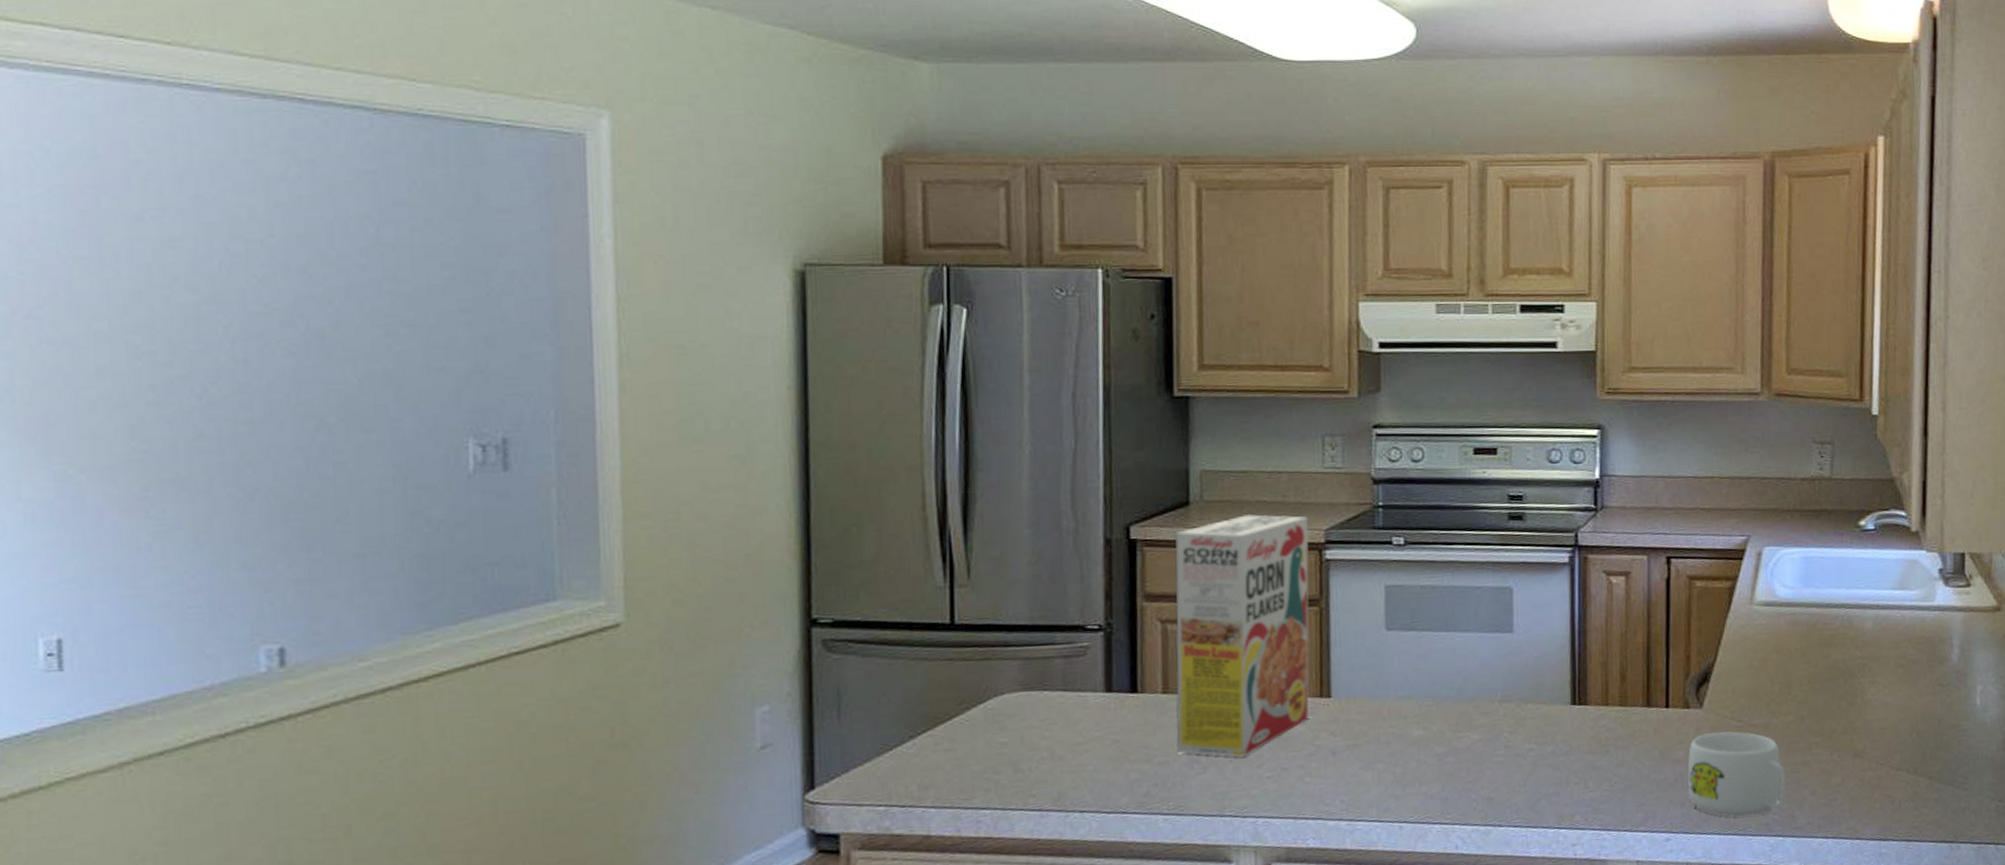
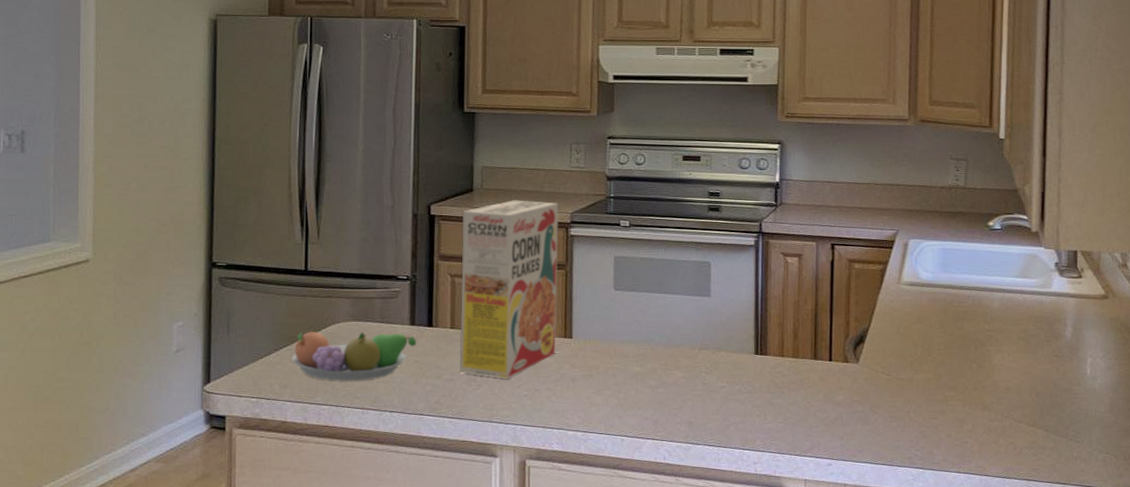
fruit bowl: none [935,704,1116,775] -> present [291,331,417,381]
mug: present [1687,731,1786,817] -> none [846,383,926,451]

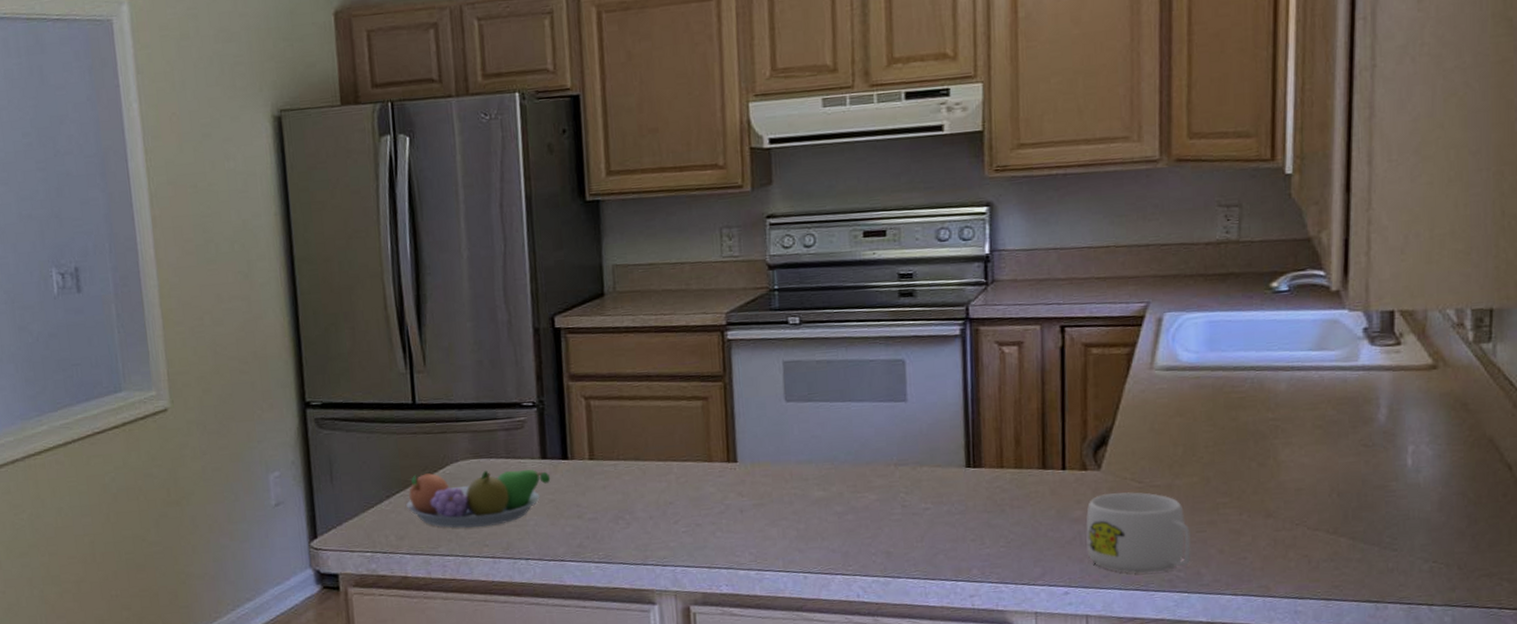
cereal box: present [459,200,559,379] -> none [592,301,718,515]
mug: none [846,383,926,451] -> present [1086,492,1191,574]

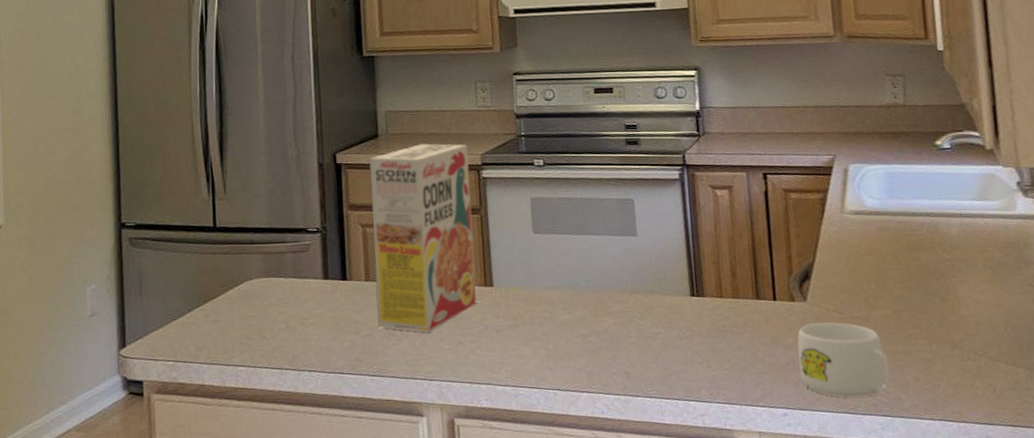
fruit bowl: present [406,469,551,528] -> none [205,288,332,341]
cereal box: none [592,301,718,515] -> present [368,143,477,333]

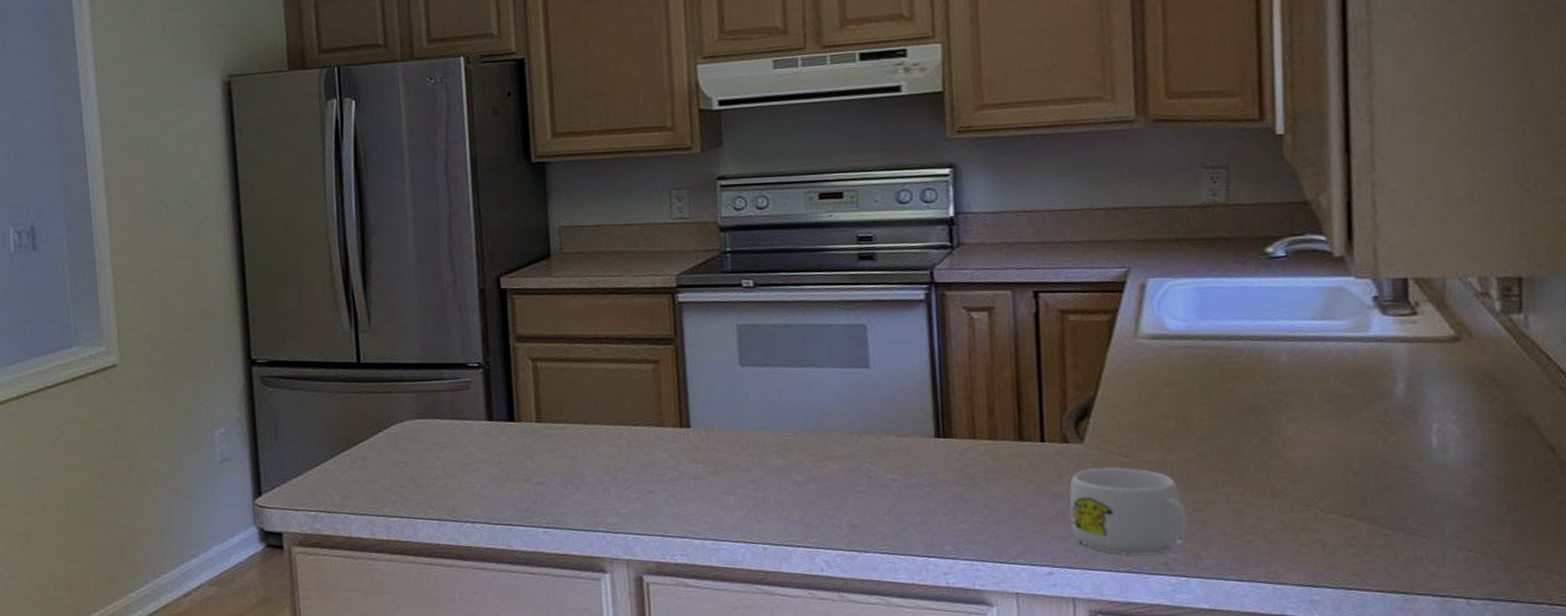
cereal box: present [368,143,477,333] -> none [539,263,671,480]

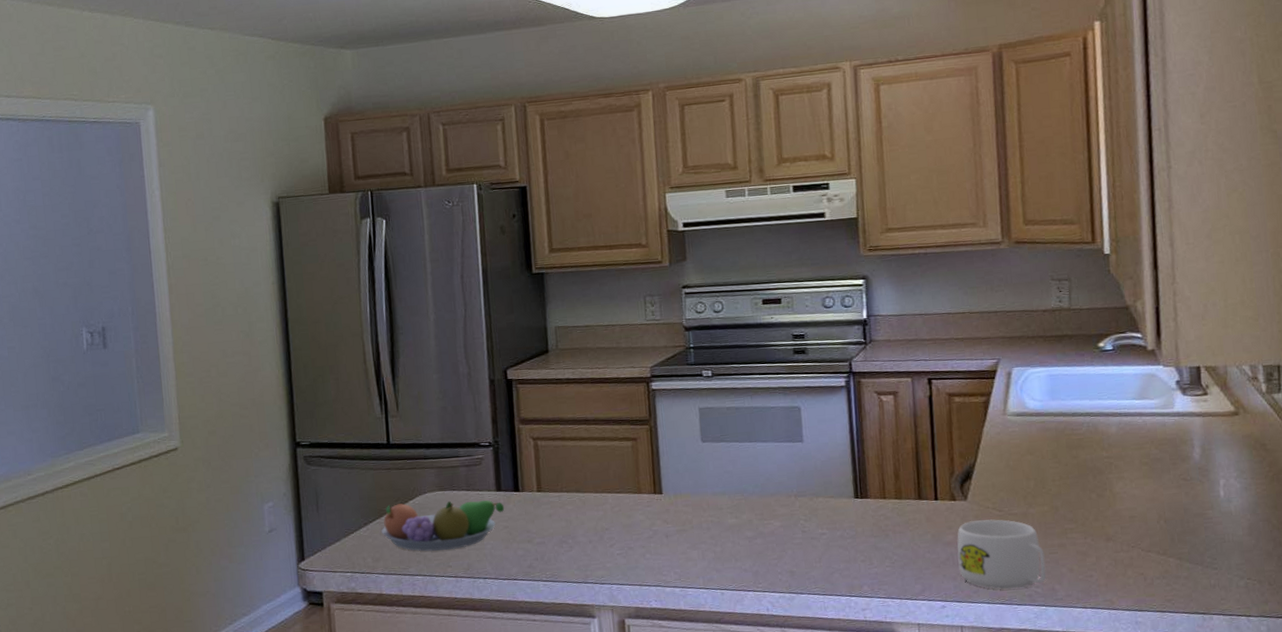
fruit bowl: none [351,430,497,489] -> present [381,500,505,551]

